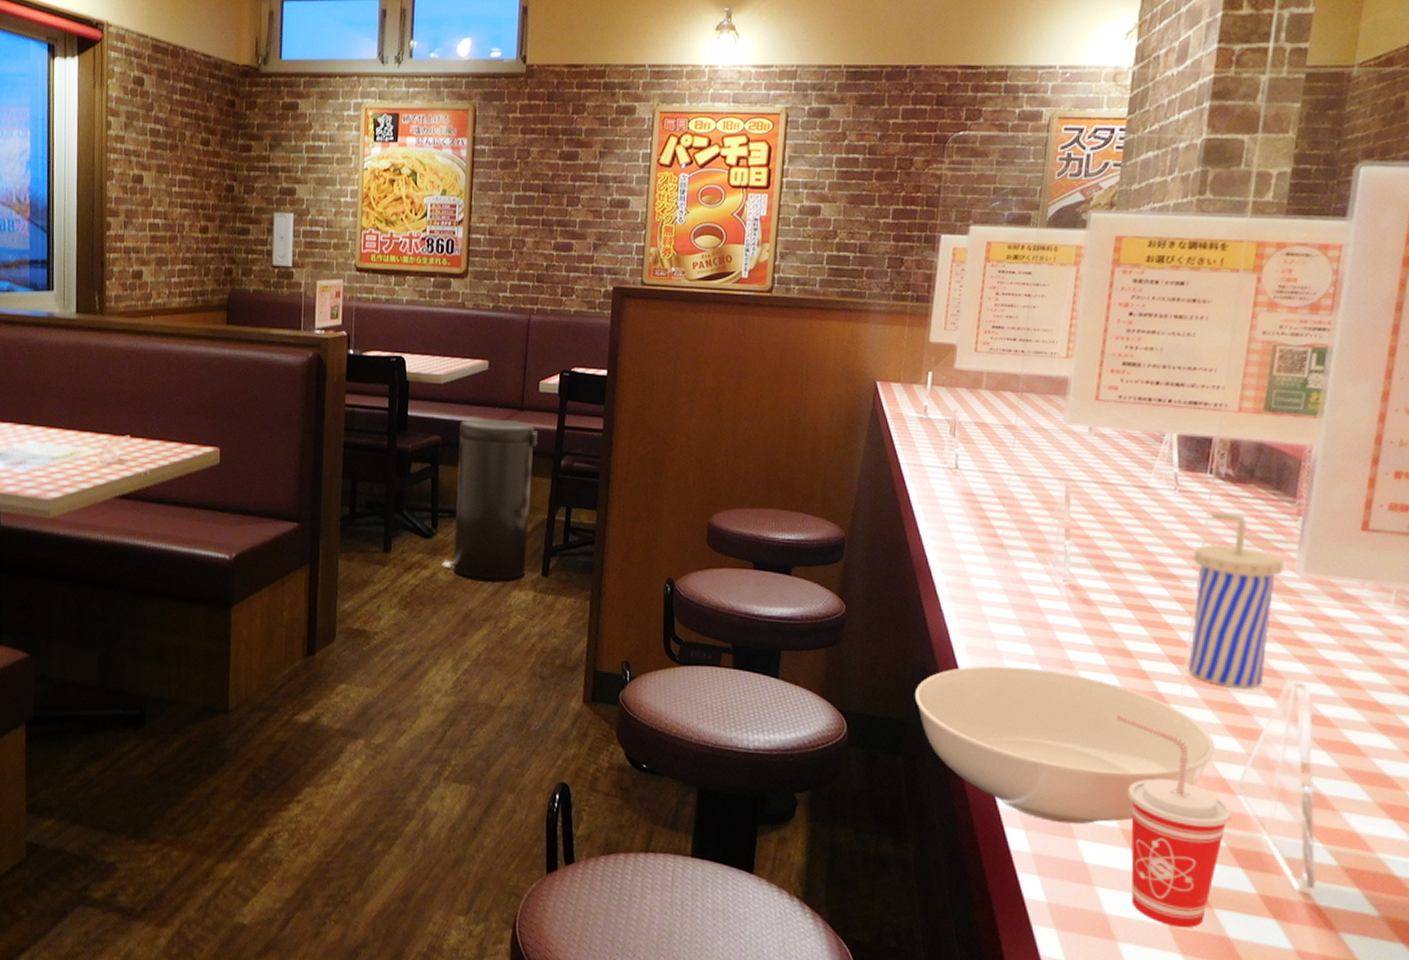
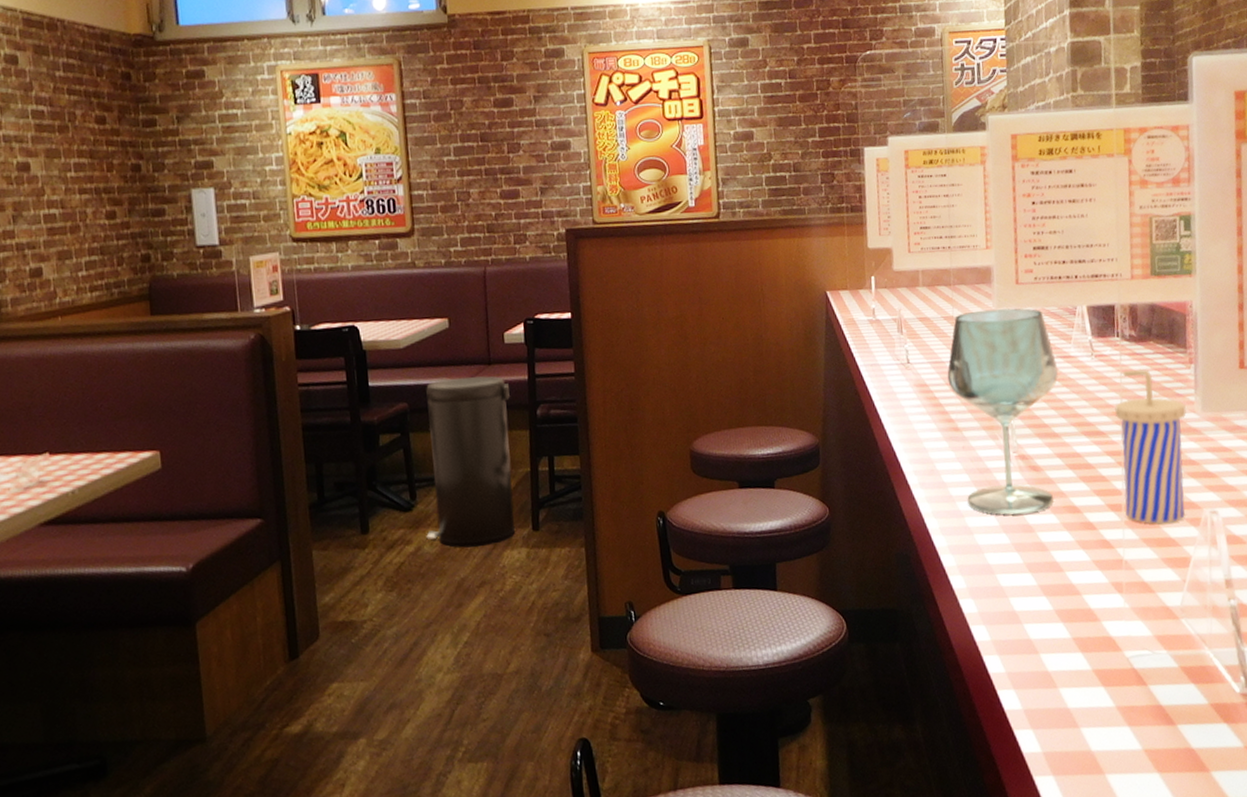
bowl: present [914,665,1215,825] -> none [901,536,1157,677]
wine glass: none [999,423,1132,649] -> present [947,308,1059,515]
beverage cup: present [1116,714,1233,928] -> none [1075,565,1180,749]

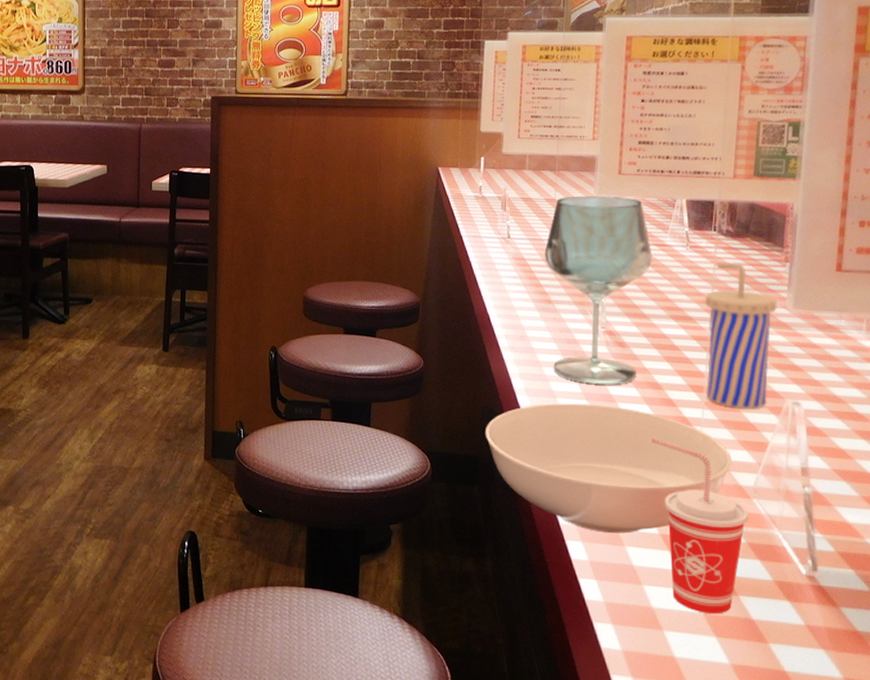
pedal bin: present [426,376,516,548] -> none [75,216,153,360]
bowl: none [901,536,1157,677] -> present [485,403,732,534]
beverage cup: none [1075,565,1180,749] -> present [651,437,749,614]

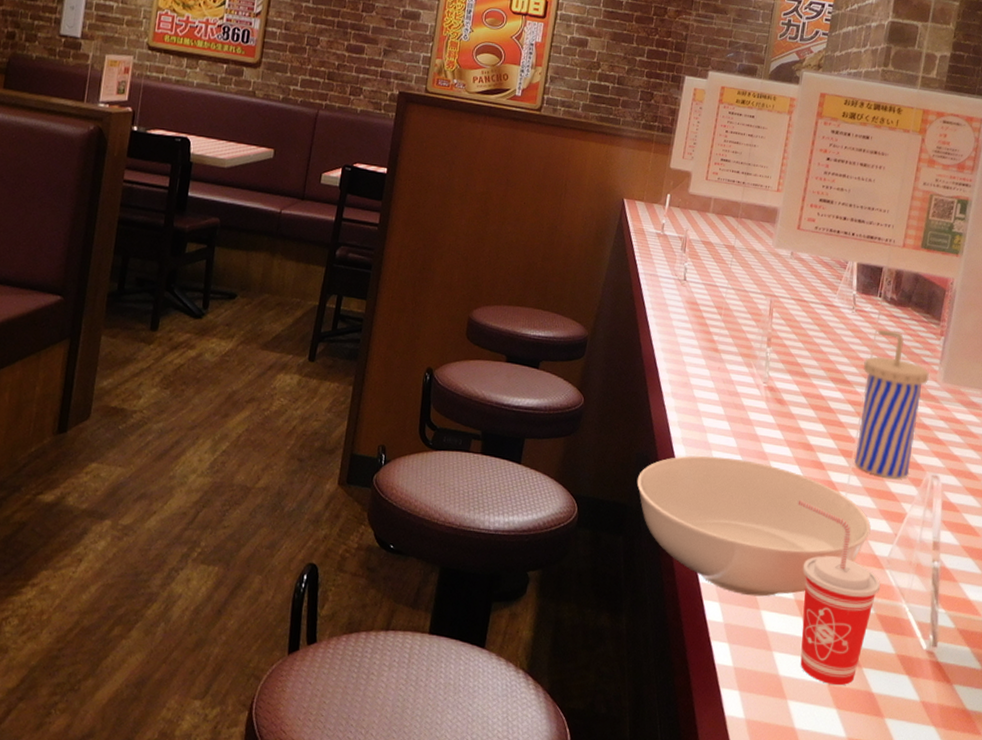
wine glass: present [544,195,653,385] -> none [712,245,820,442]

